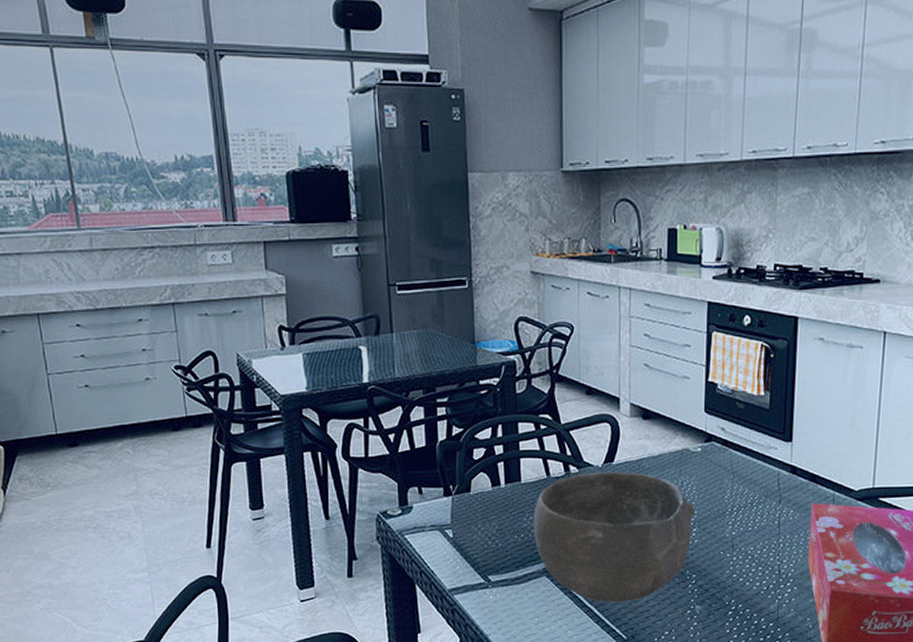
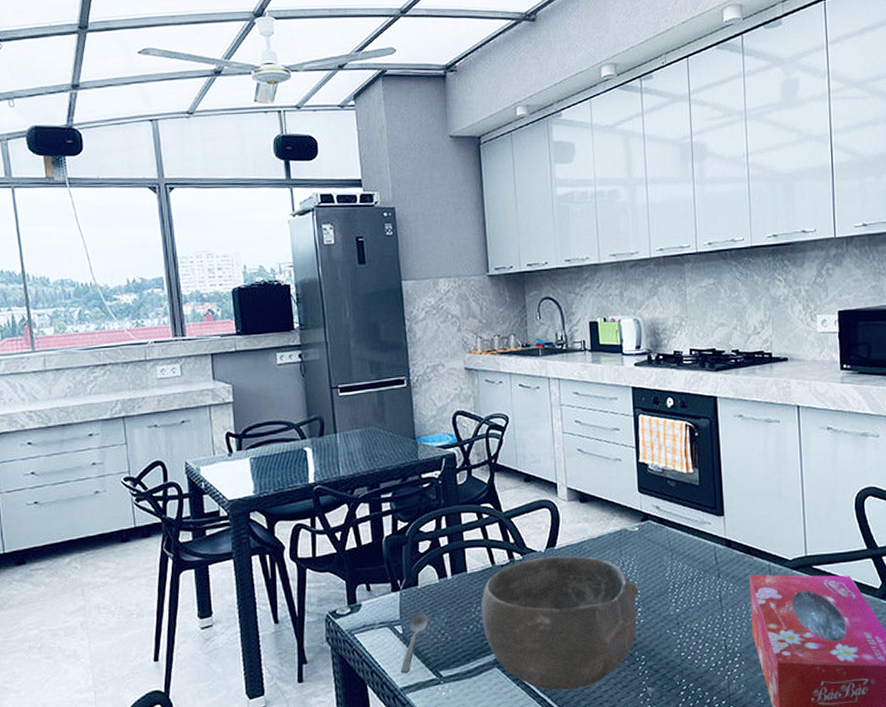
spoon: none [449,519,479,575] -> present [400,613,428,673]

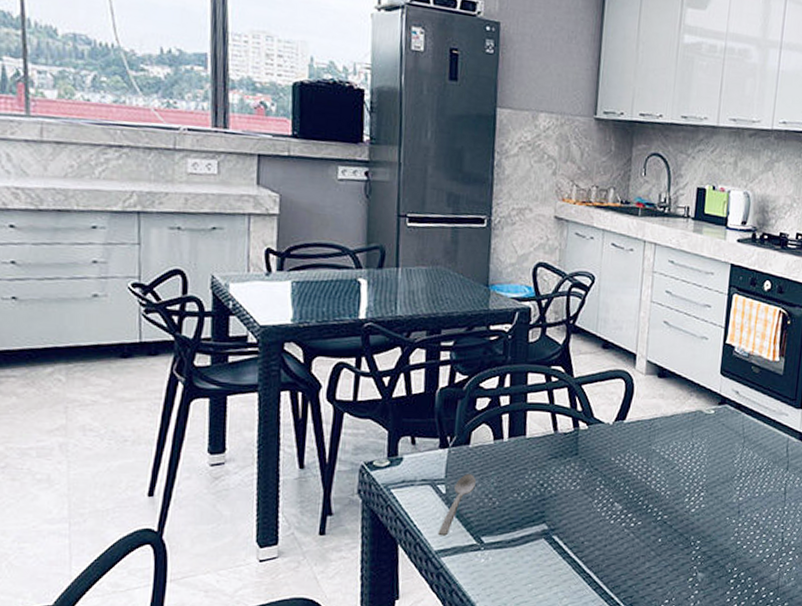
bowl: present [481,555,638,691] -> none [534,429,704,569]

